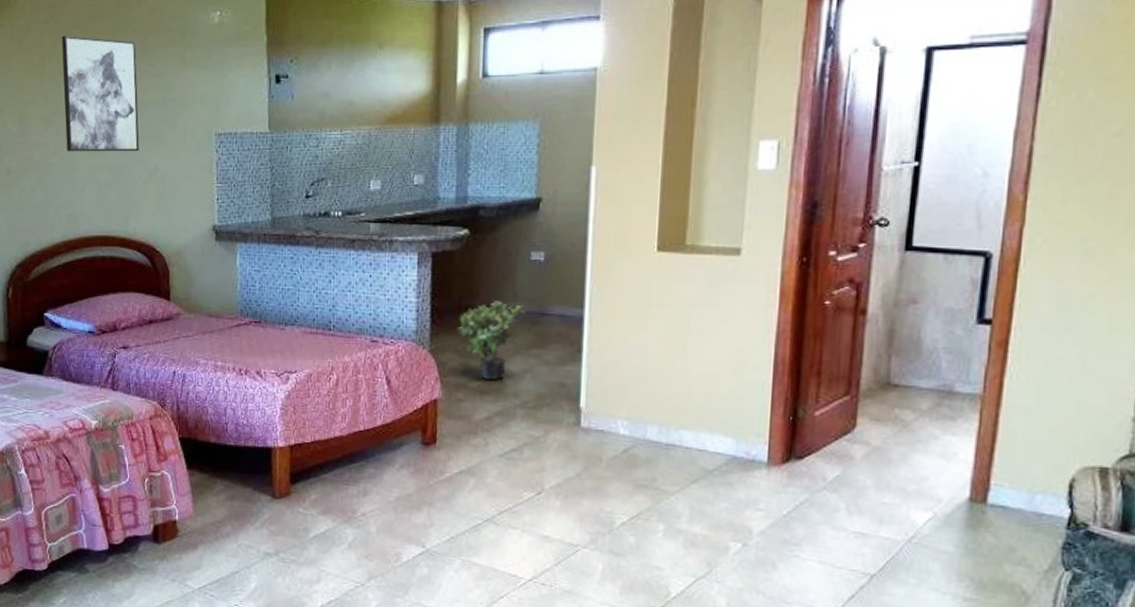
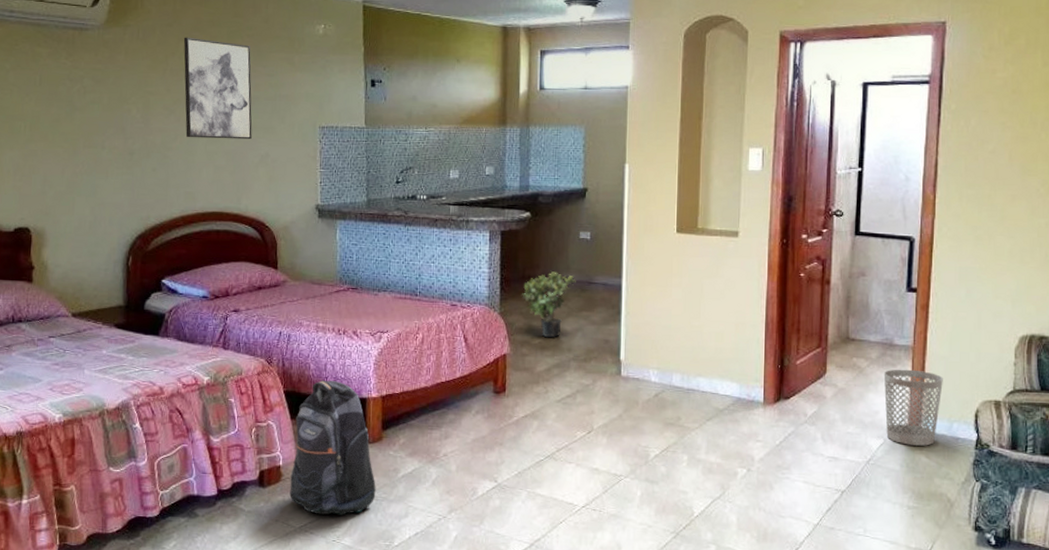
backpack: none [187,426,284,578] -> present [290,380,376,516]
wastebasket: none [937,423,1024,523] -> present [883,369,943,446]

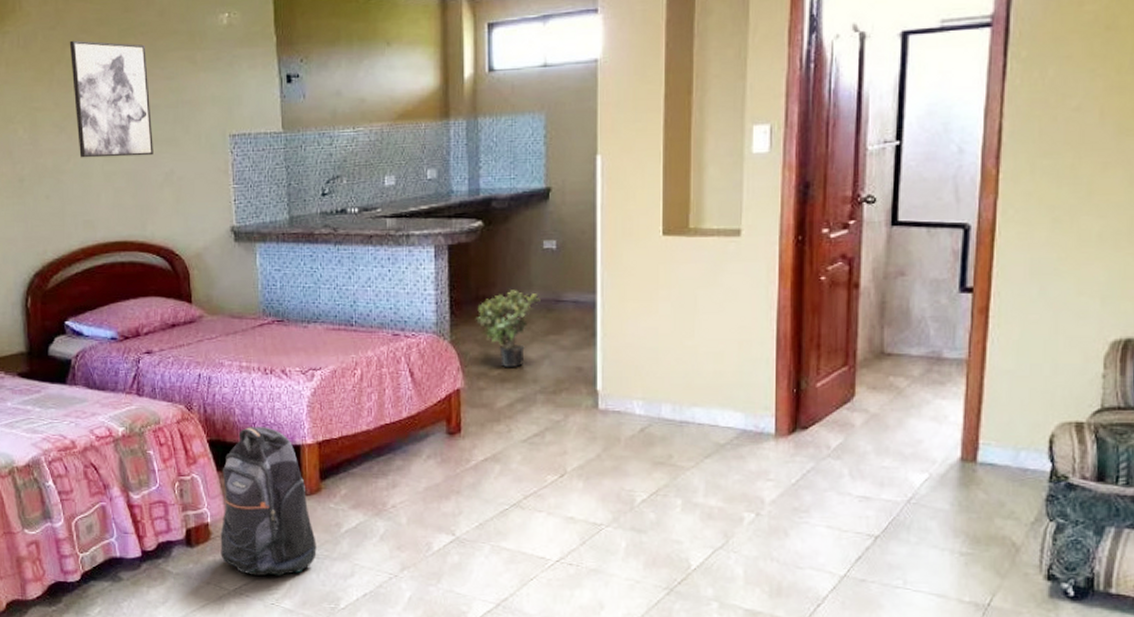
wastebasket: present [883,369,943,446] -> none [929,388,1007,480]

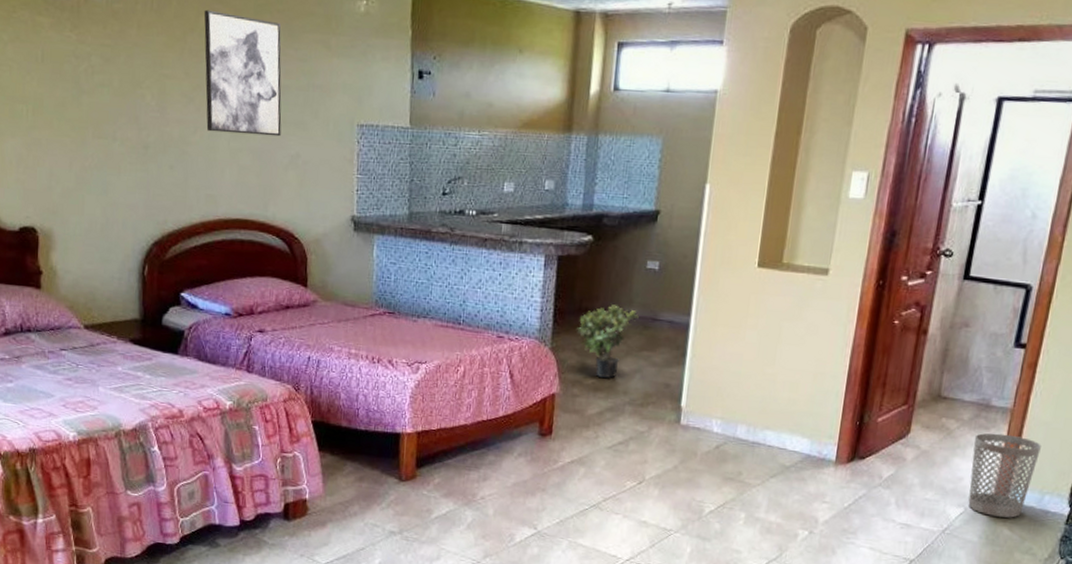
backpack: present [220,427,317,577] -> none [316,411,407,554]
wastebasket: none [929,388,1007,480] -> present [968,433,1041,518]

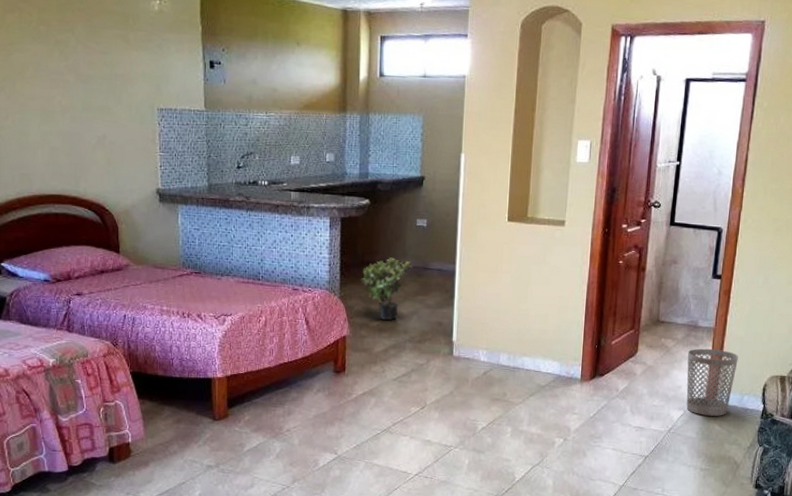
wall art: present [204,9,282,137] -> none [9,8,88,121]

